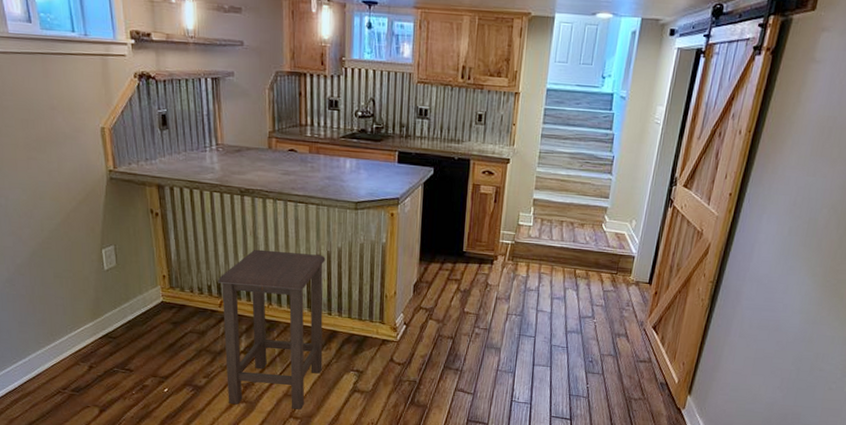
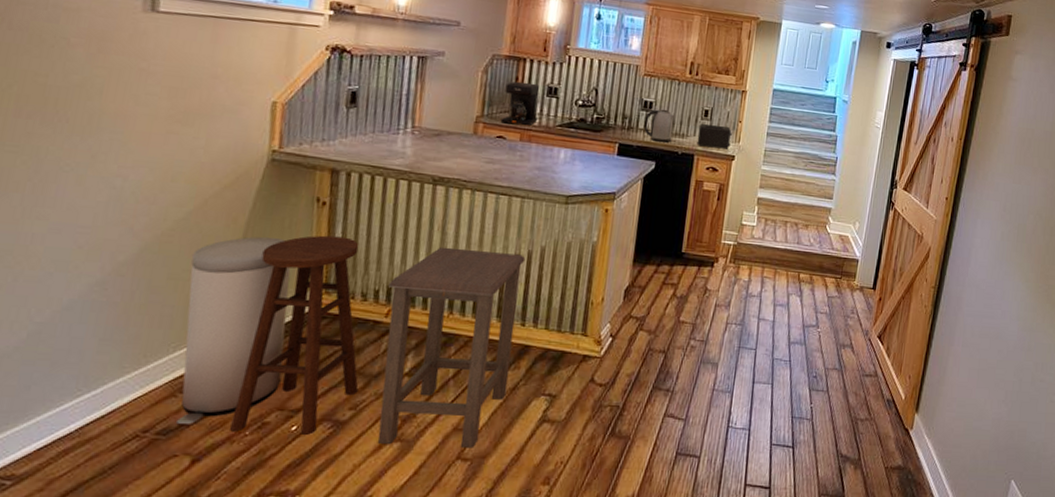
pedal bin: none [67,243,150,386] -> present [176,237,291,426]
bar stool: none [118,241,208,395] -> present [230,235,359,435]
coffee maker: none [290,96,323,139] -> present [500,81,540,126]
kettle: none [420,115,450,149] -> present [644,109,675,143]
toaster: none [472,128,506,154] -> present [696,124,732,150]

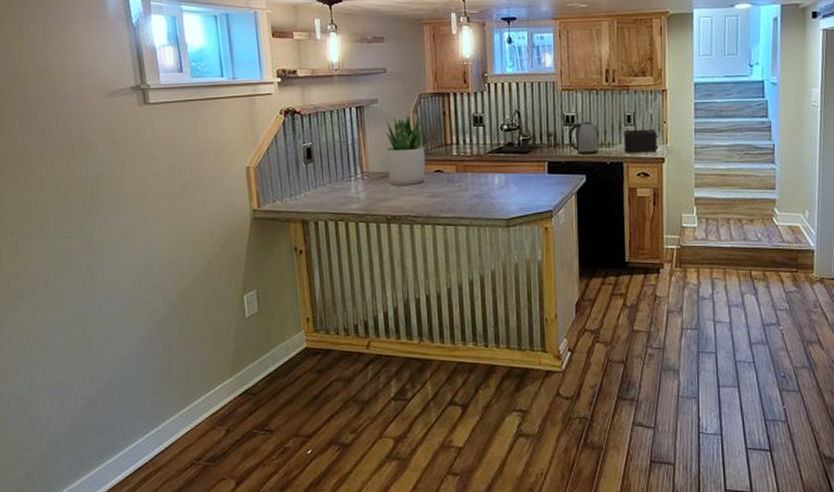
pedal bin: present [176,237,291,426] -> none [207,287,292,453]
bar stool: present [230,235,359,435] -> none [260,280,355,457]
bar stool: present [377,247,526,448] -> none [365,279,481,464]
planter: none [443,72,493,148] -> present [385,112,426,186]
coffee maker: present [500,81,540,126] -> none [435,115,470,158]

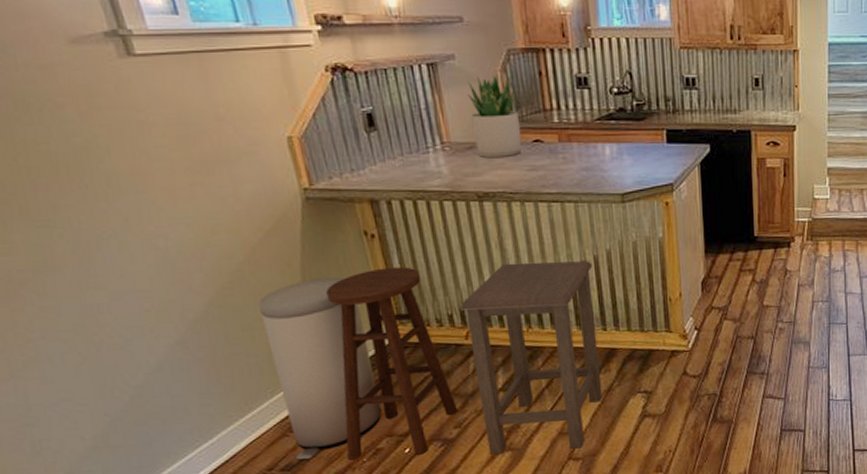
pedal bin: none [207,287,292,453] -> present [257,277,382,461]
bar stool: none [260,280,355,457] -> present [326,267,458,460]
bar stool: none [365,279,481,464] -> present [460,261,603,454]
kettle: present [569,121,598,154] -> none [689,84,723,122]
toaster: present [623,128,658,154] -> none [751,93,789,122]

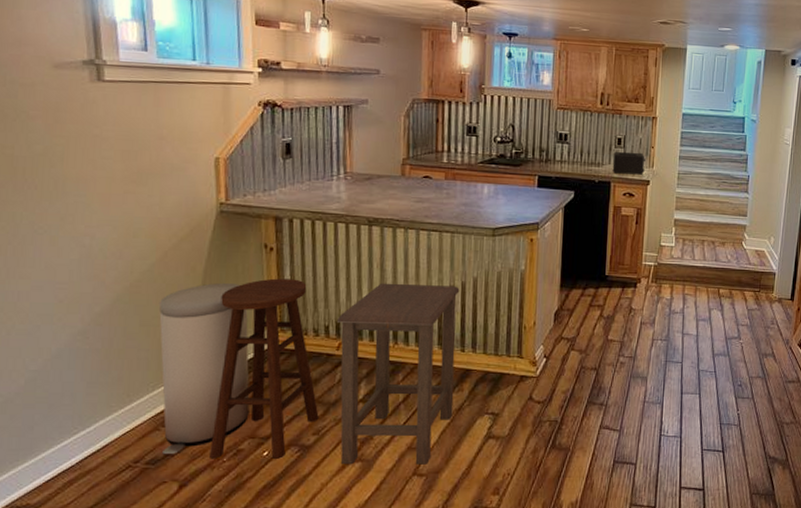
planter: present [467,72,522,159] -> none [373,117,415,190]
toaster: none [751,93,789,122] -> present [612,151,645,176]

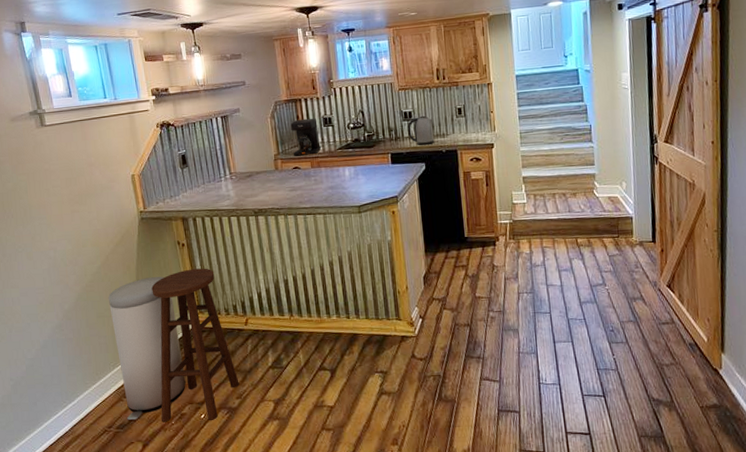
bar stool: present [337,283,460,465] -> none [242,261,348,422]
coffee maker: none [425,123,461,165] -> present [290,118,322,156]
kettle: none [560,140,589,172] -> present [407,115,435,145]
toaster: present [612,151,645,176] -> none [455,118,488,143]

